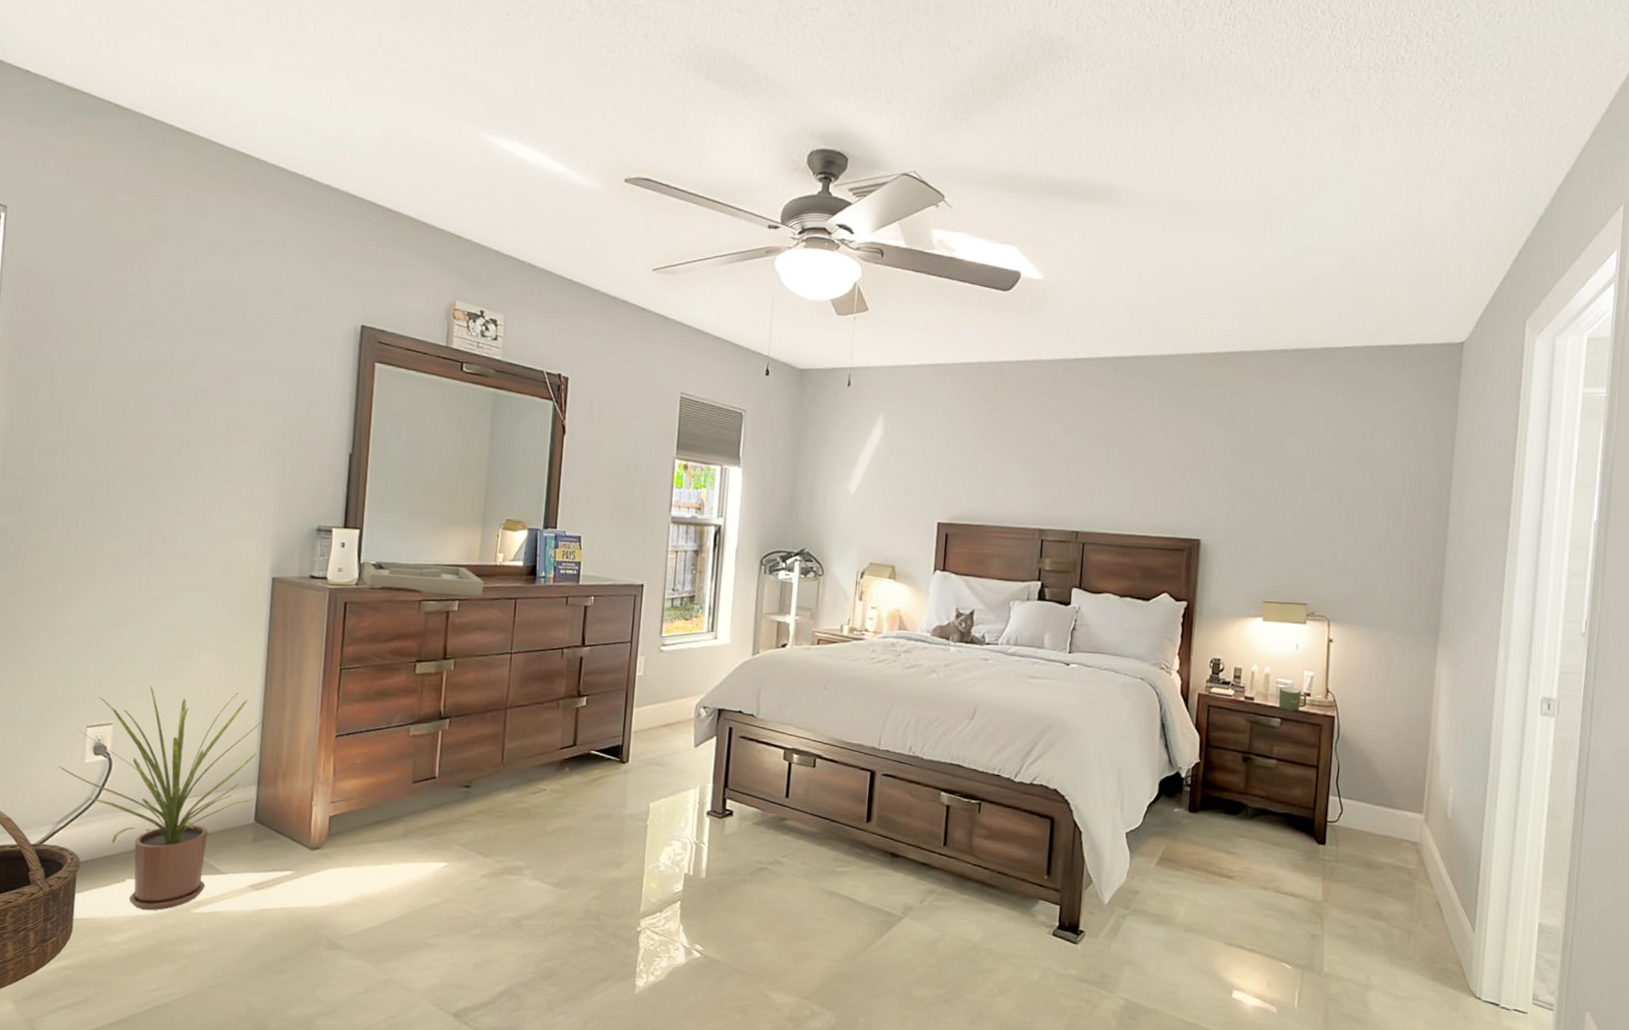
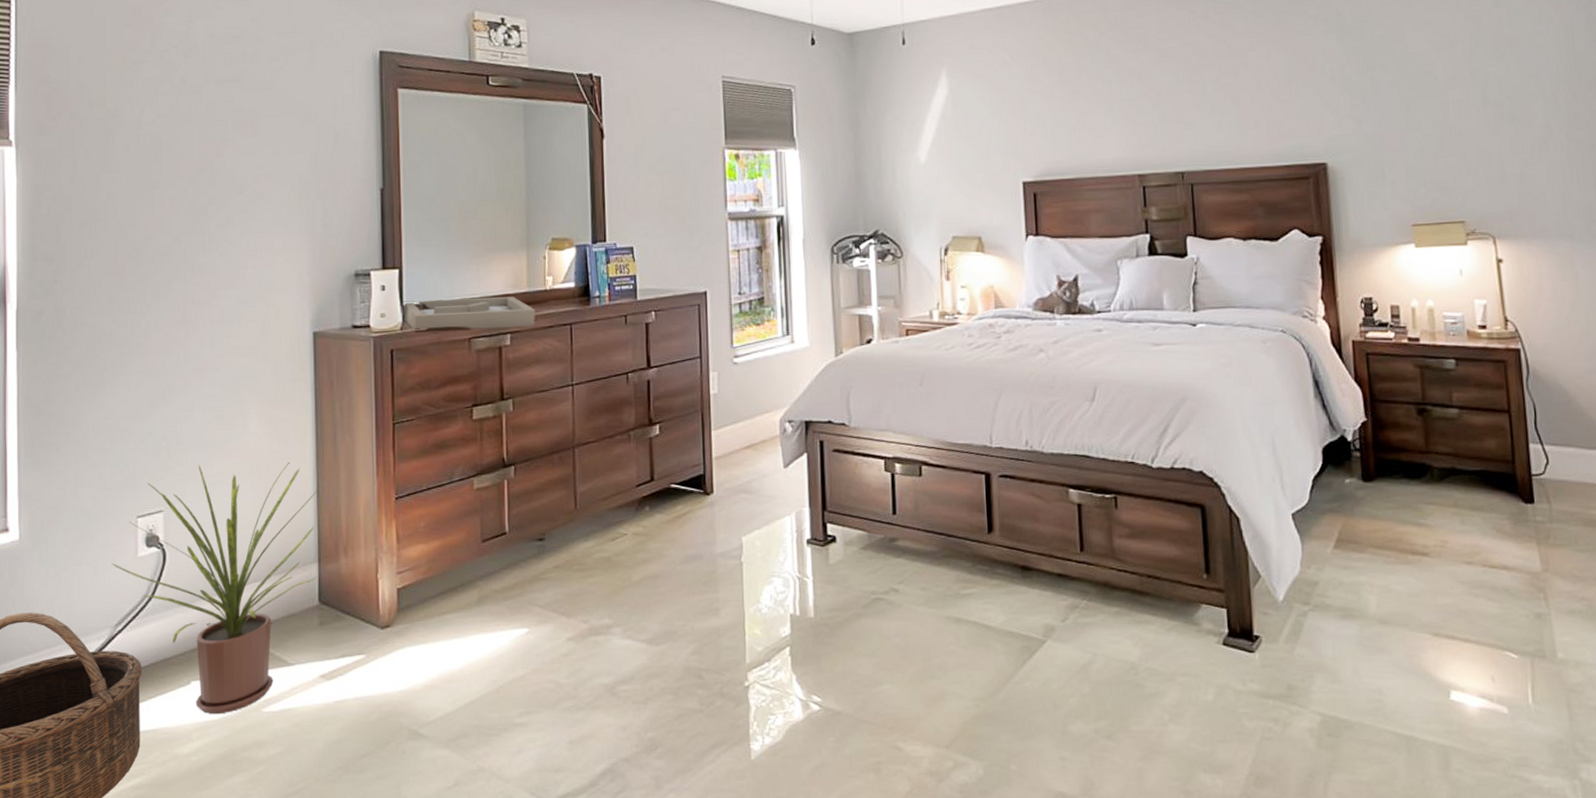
mug: present [1278,686,1307,713] -> none [1448,320,1484,351]

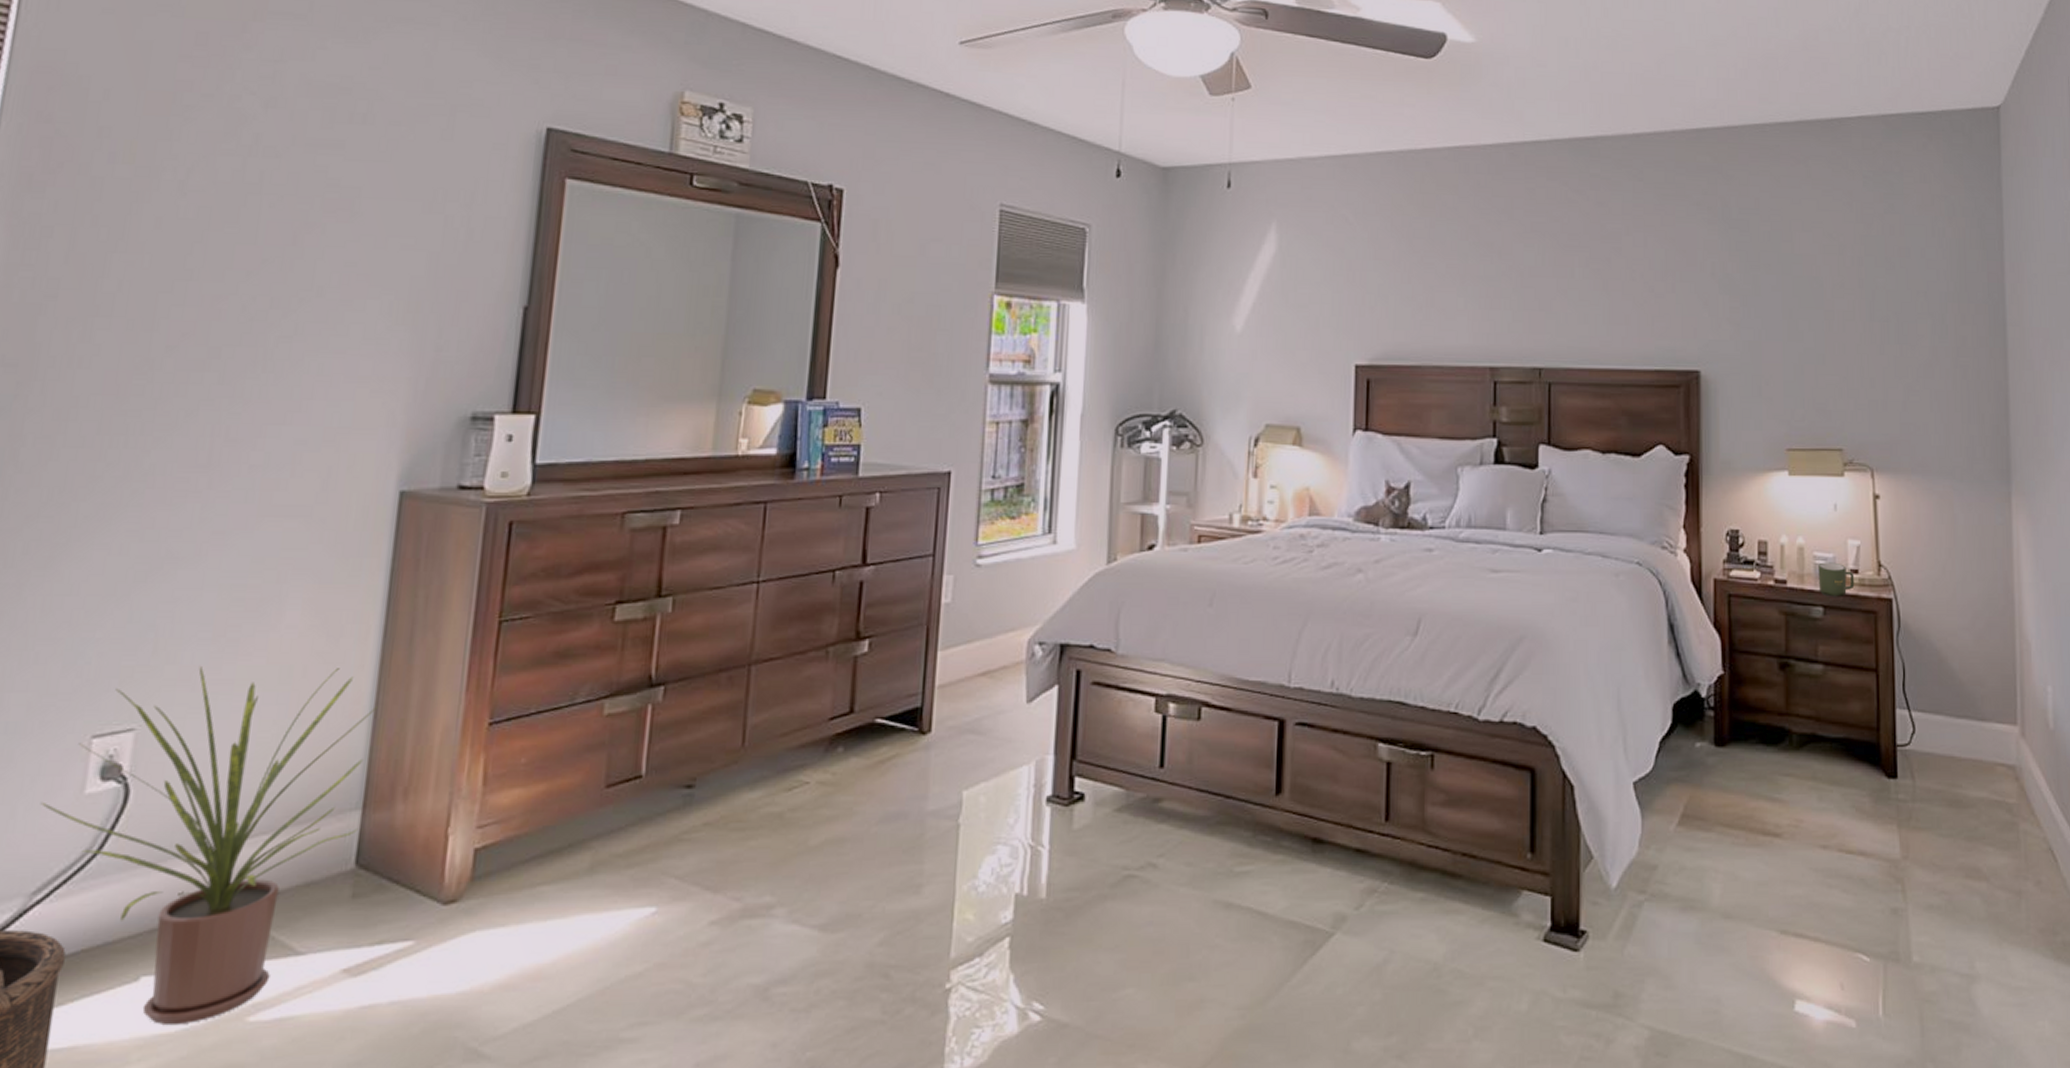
decorative tray: present [402,296,536,333] -> none [532,458,720,502]
mug: none [1448,320,1484,351] -> present [1818,562,1855,598]

